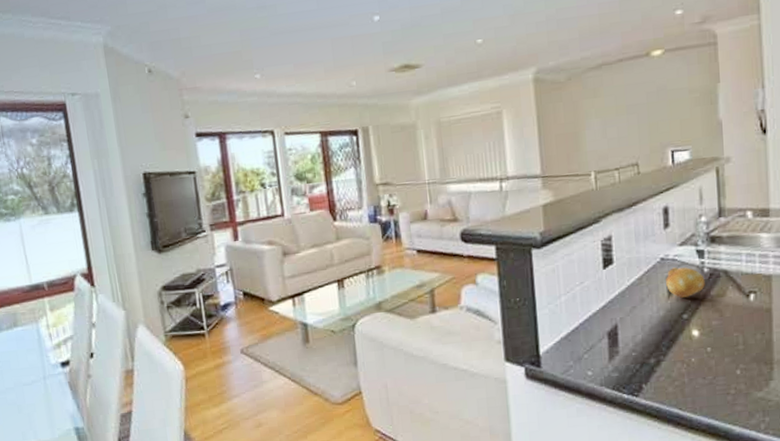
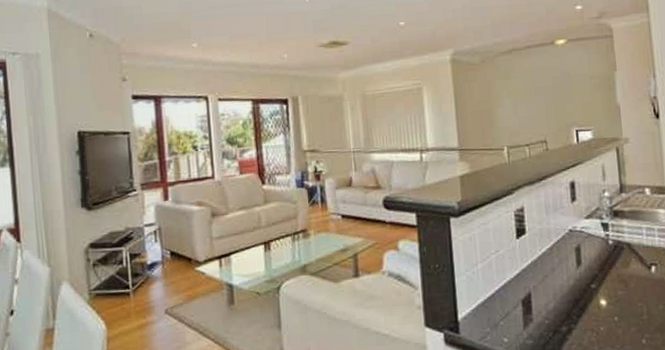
fruit: present [666,267,705,298] -> none [574,239,610,268]

